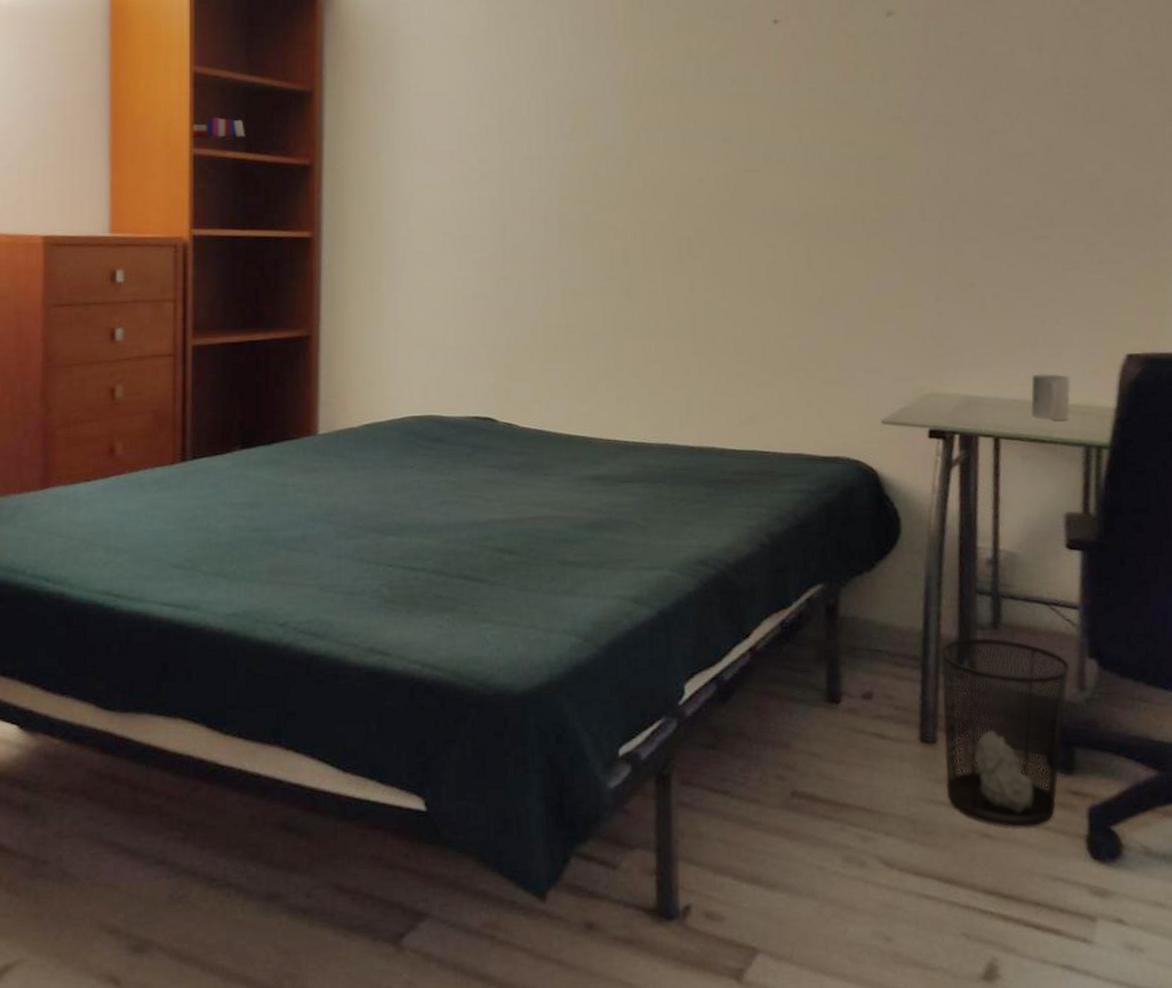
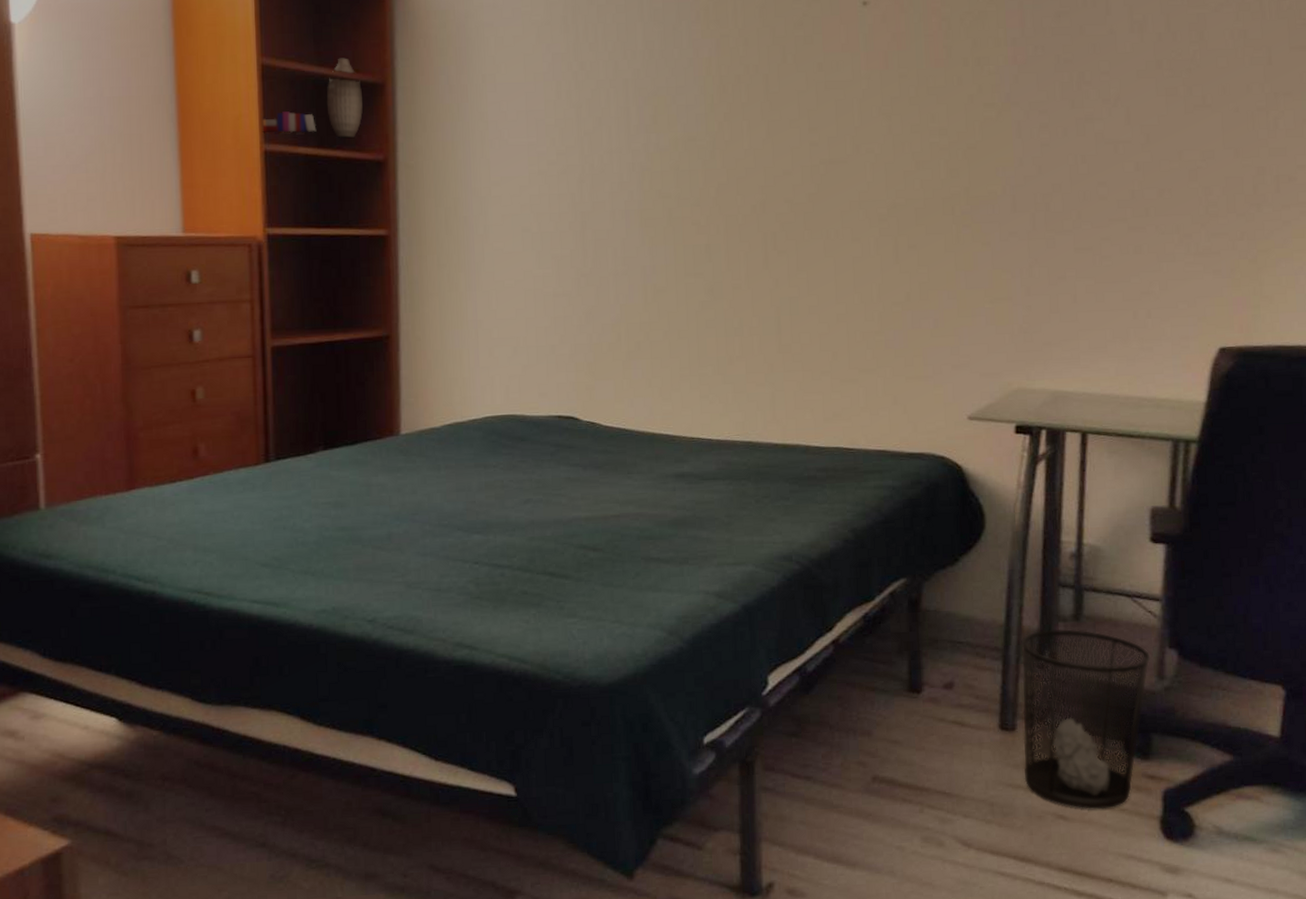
vase: none [256,67,292,144] -> present [326,58,364,139]
mug: present [1030,373,1071,421] -> none [1119,367,1162,416]

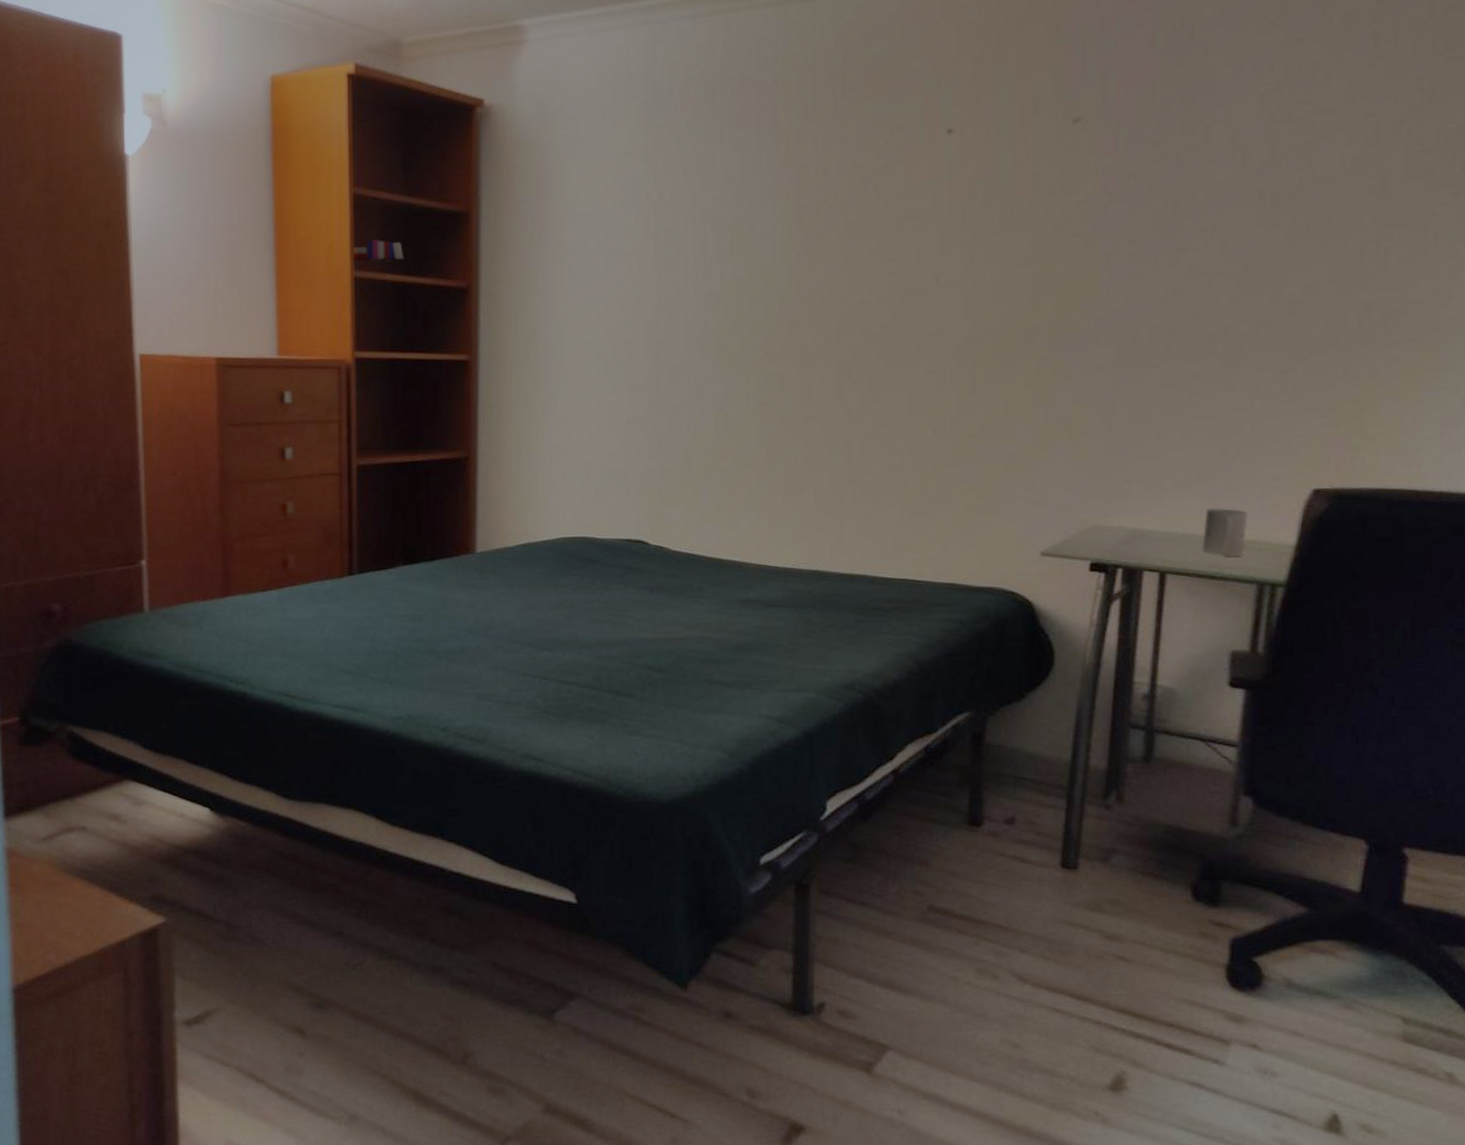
vase: present [326,58,364,139] -> none [414,187,449,266]
waste bin: present [1021,629,1151,809] -> none [1084,771,1224,953]
mug: none [1119,367,1162,416] -> present [1201,507,1249,557]

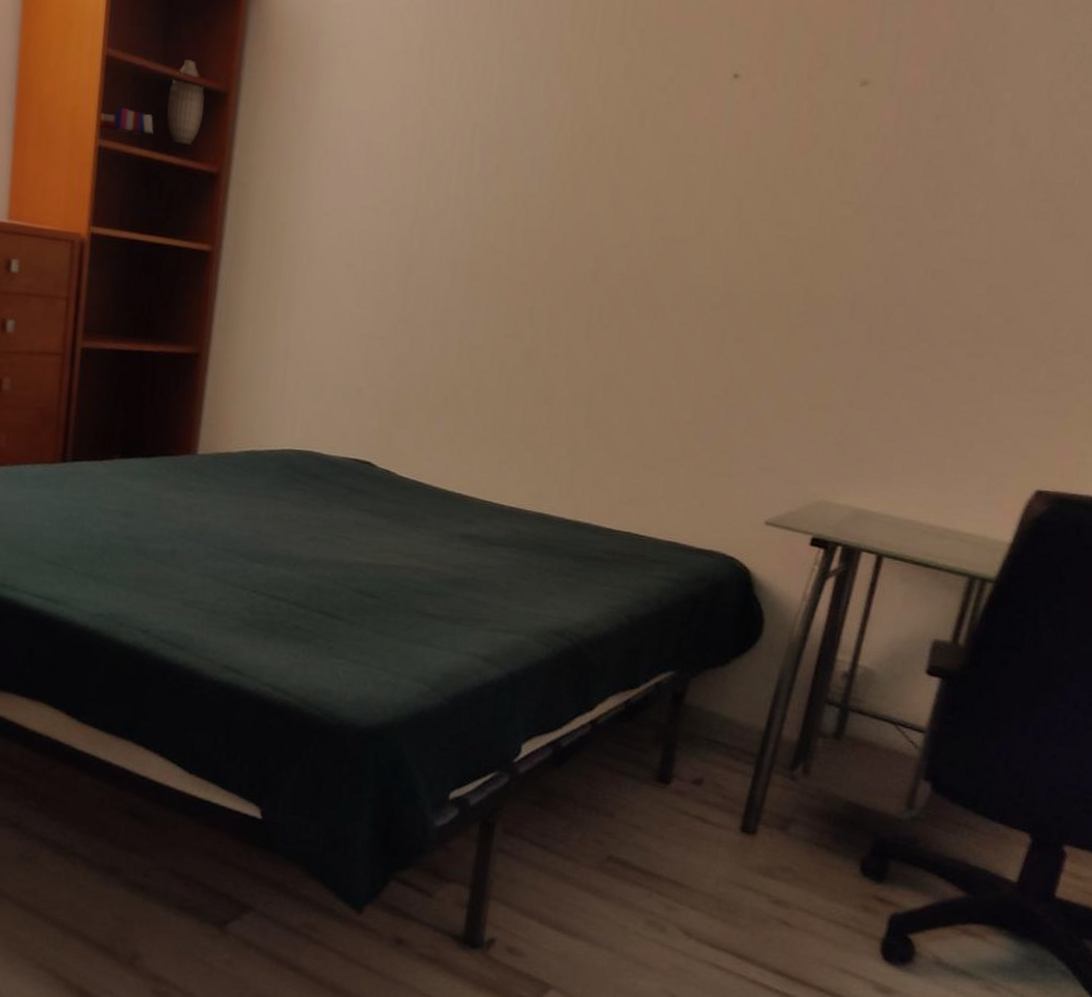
vase: none [414,187,449,266] -> present [166,59,205,146]
mug: present [1201,507,1249,557] -> none [920,496,971,549]

